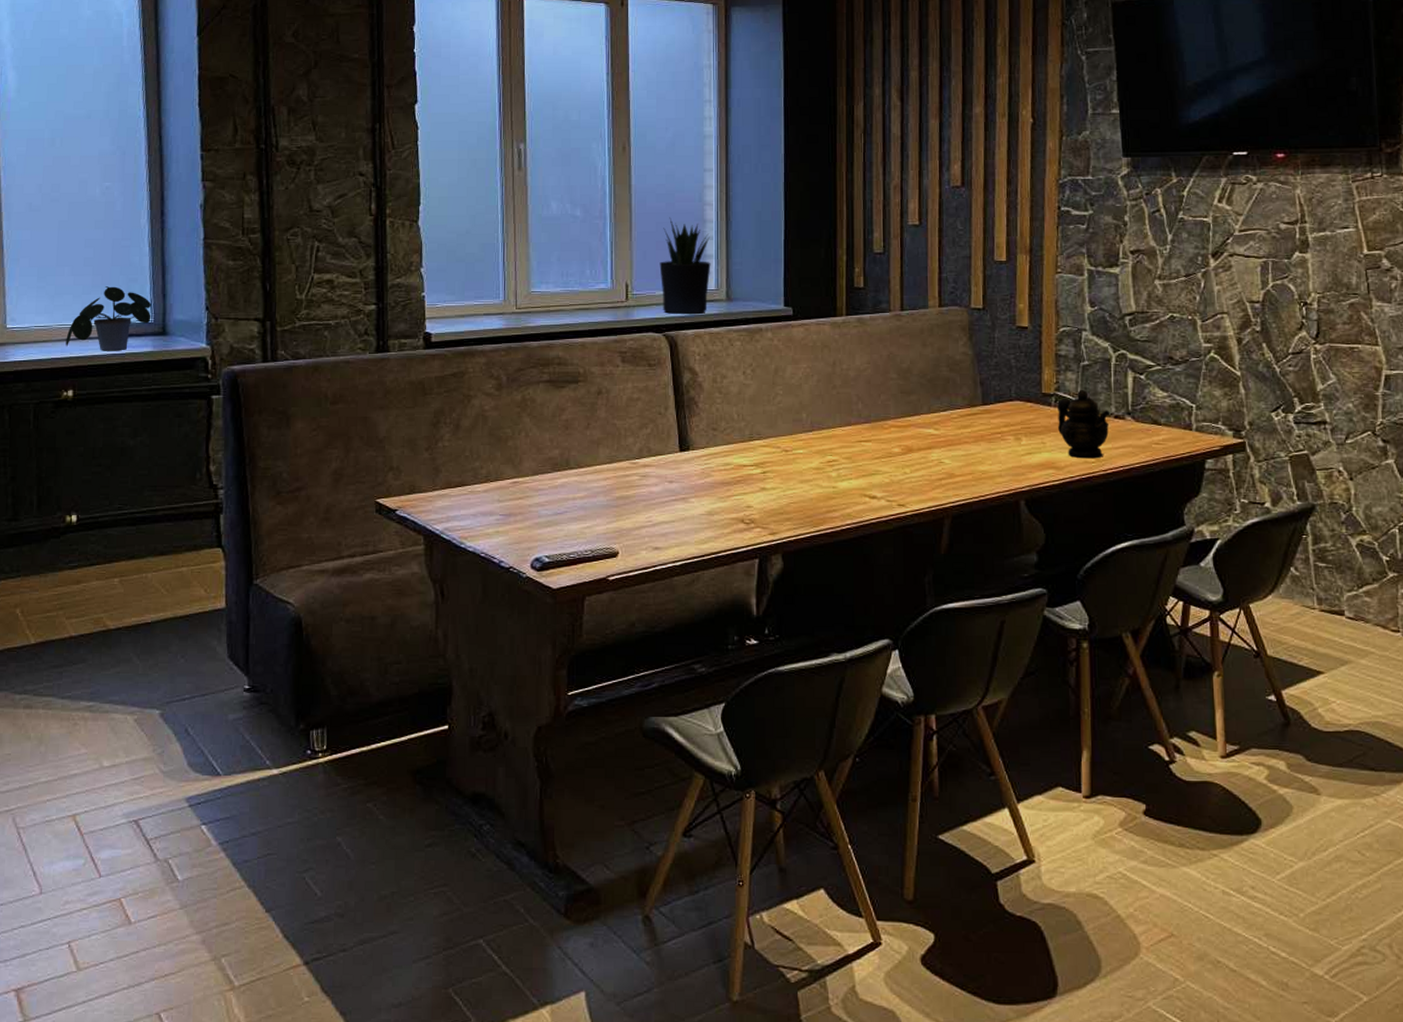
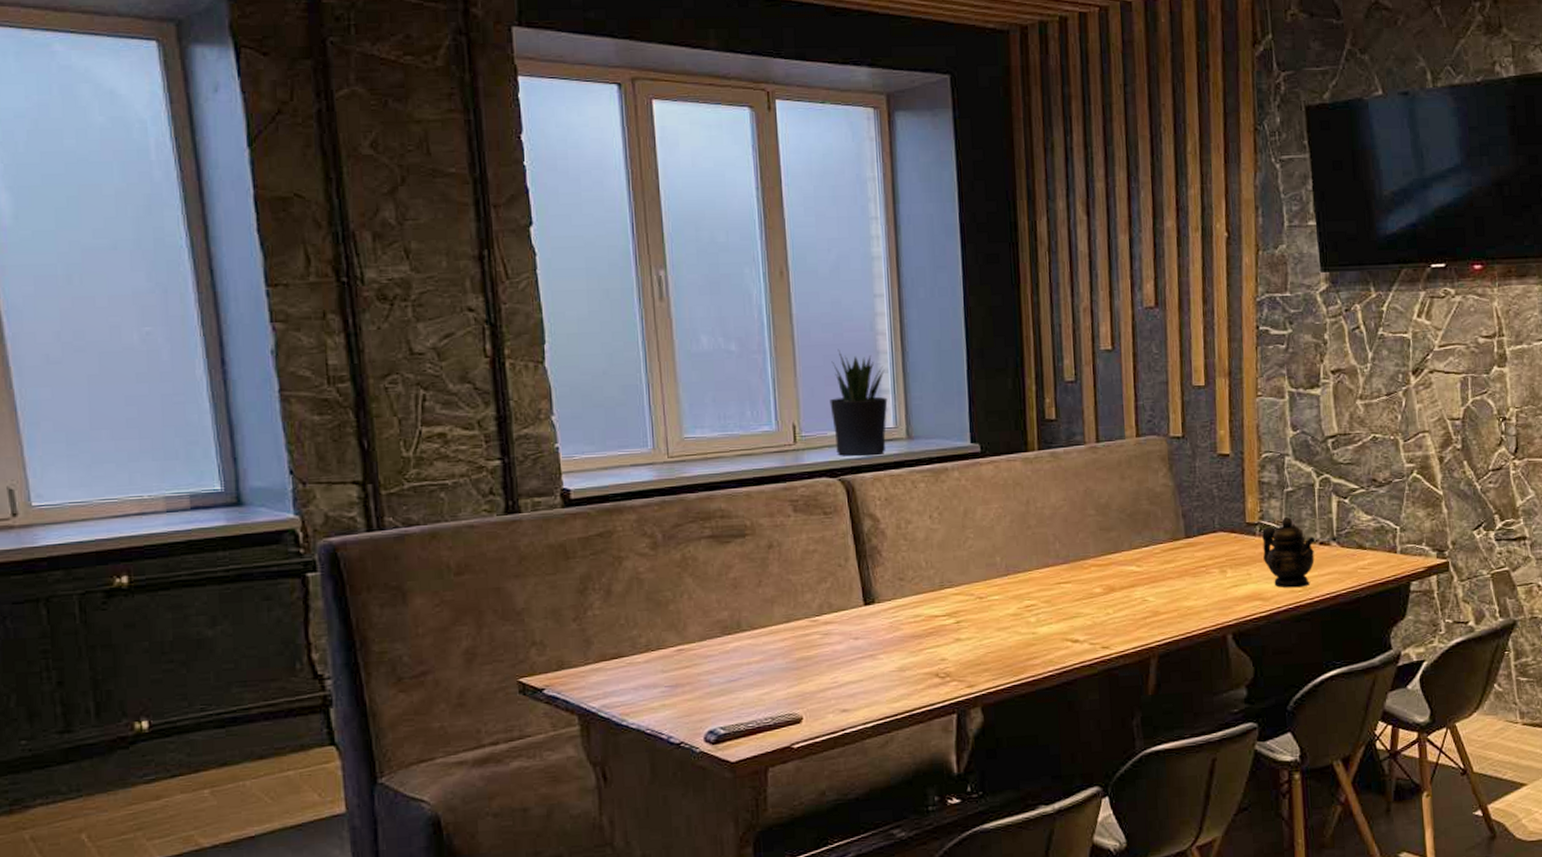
potted plant: present [65,286,152,350] -> none [112,451,221,527]

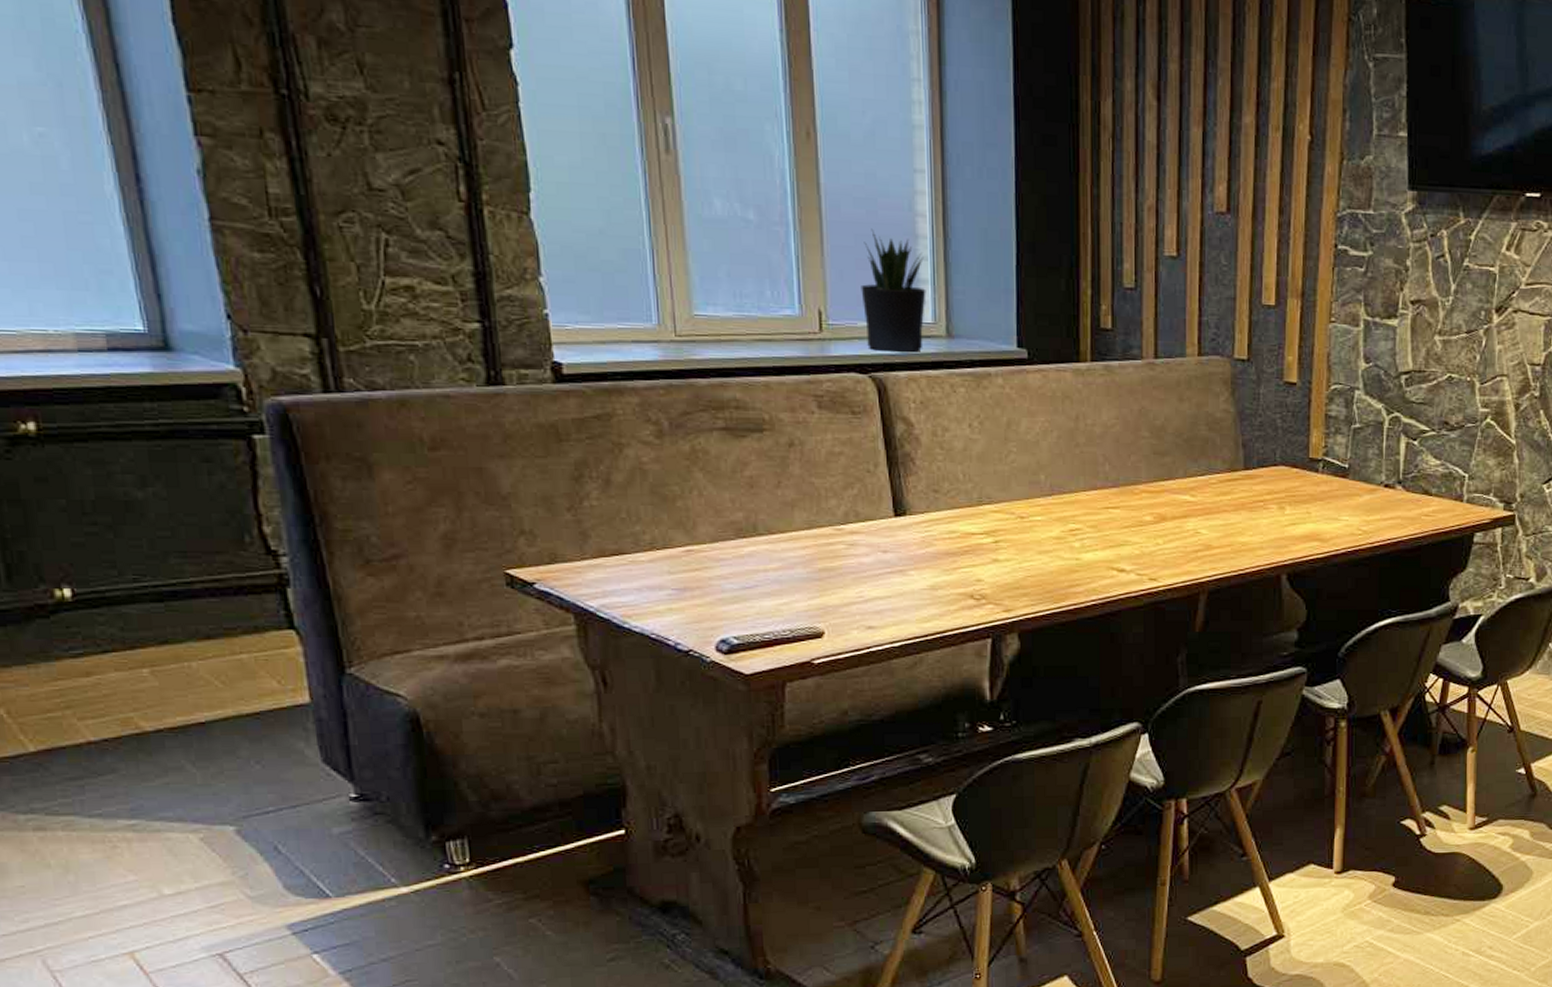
teapot: present [1262,517,1316,588] -> none [1325,456,1381,531]

